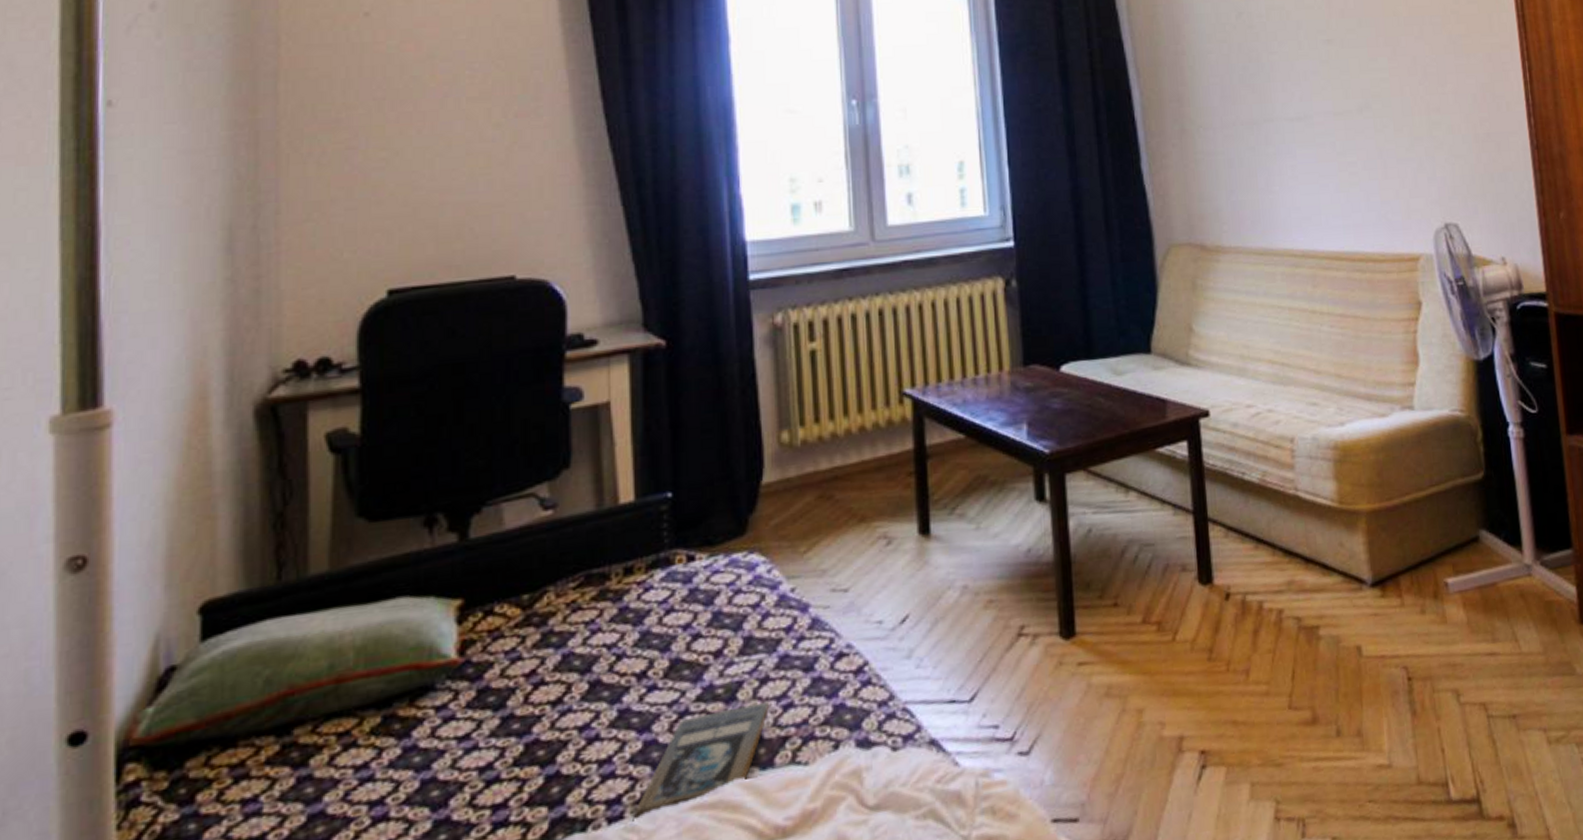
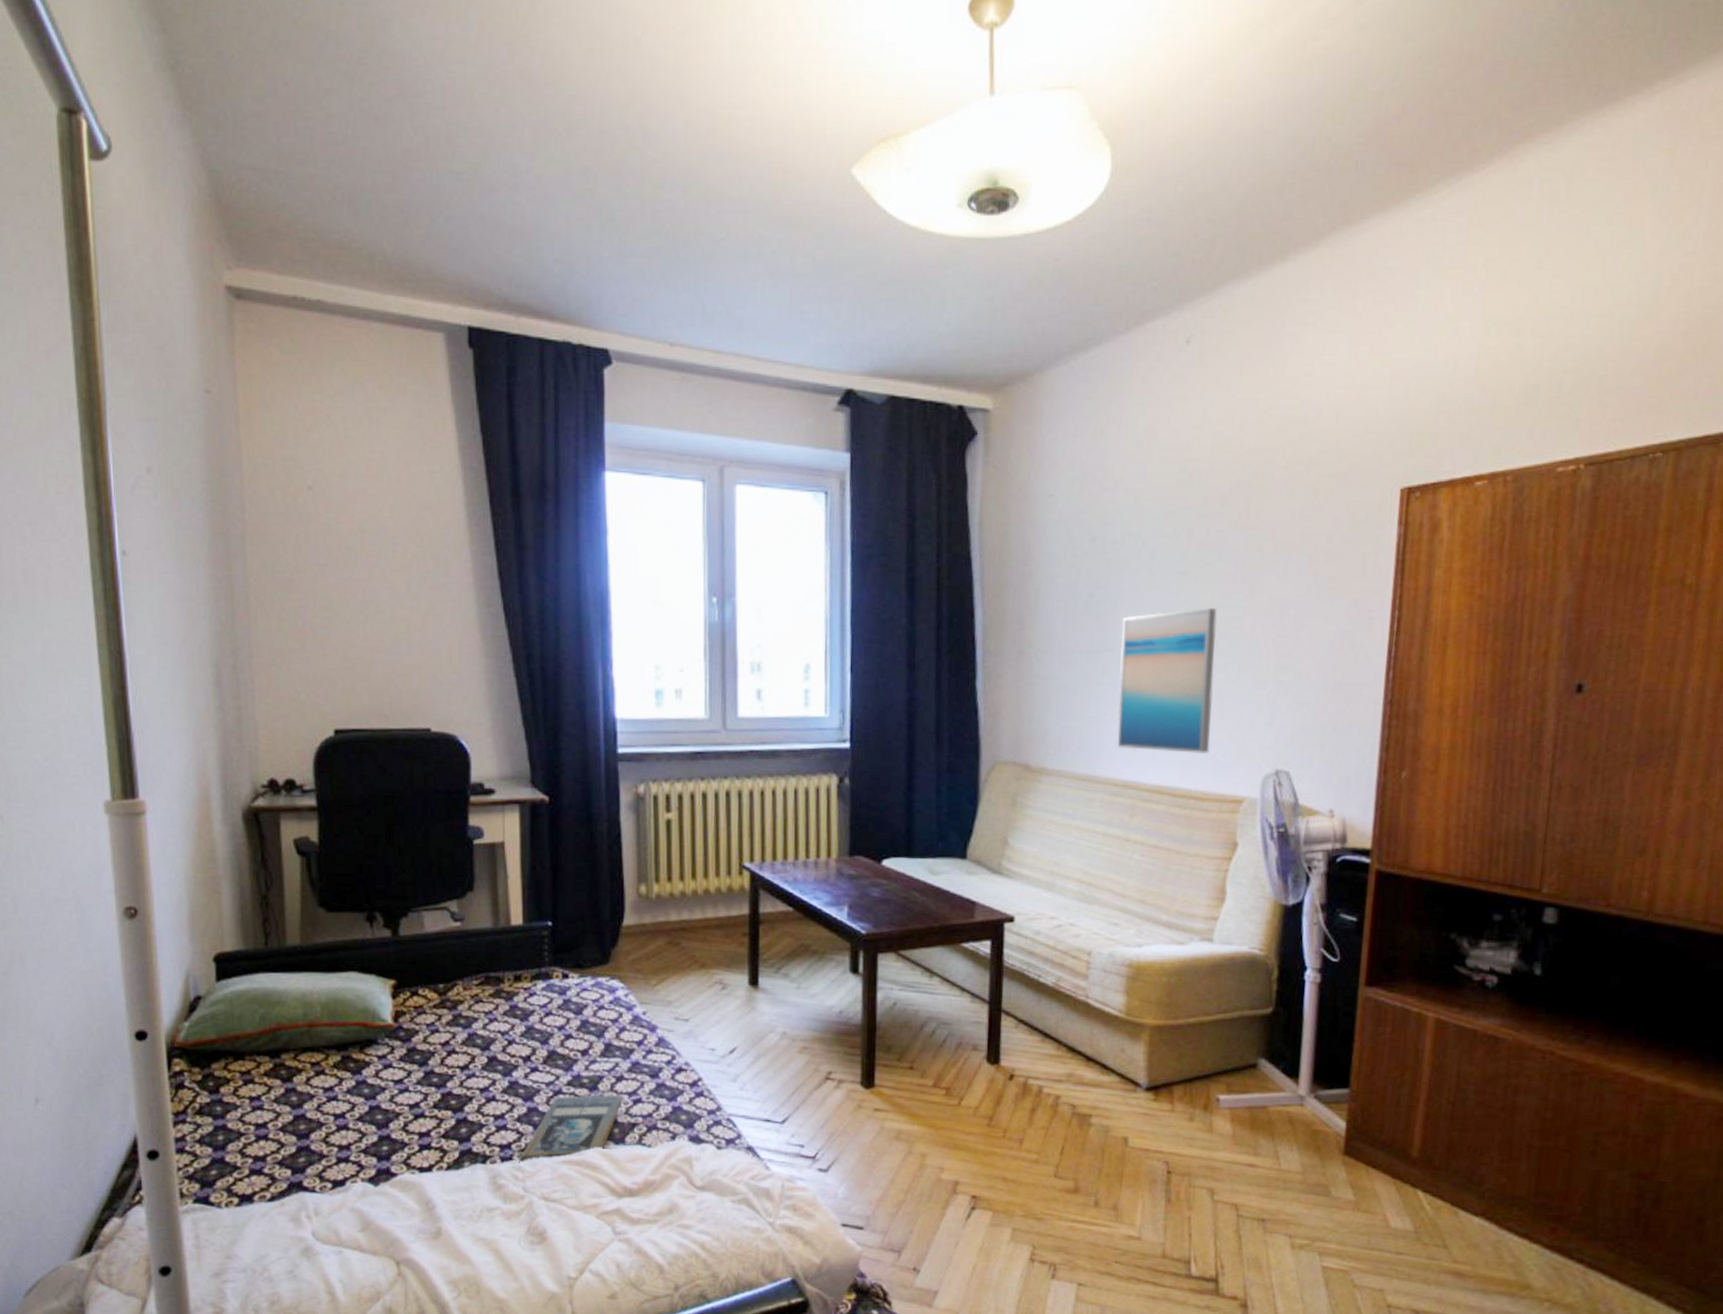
wall art: none [1279,72,1380,218] -> present [1117,608,1217,755]

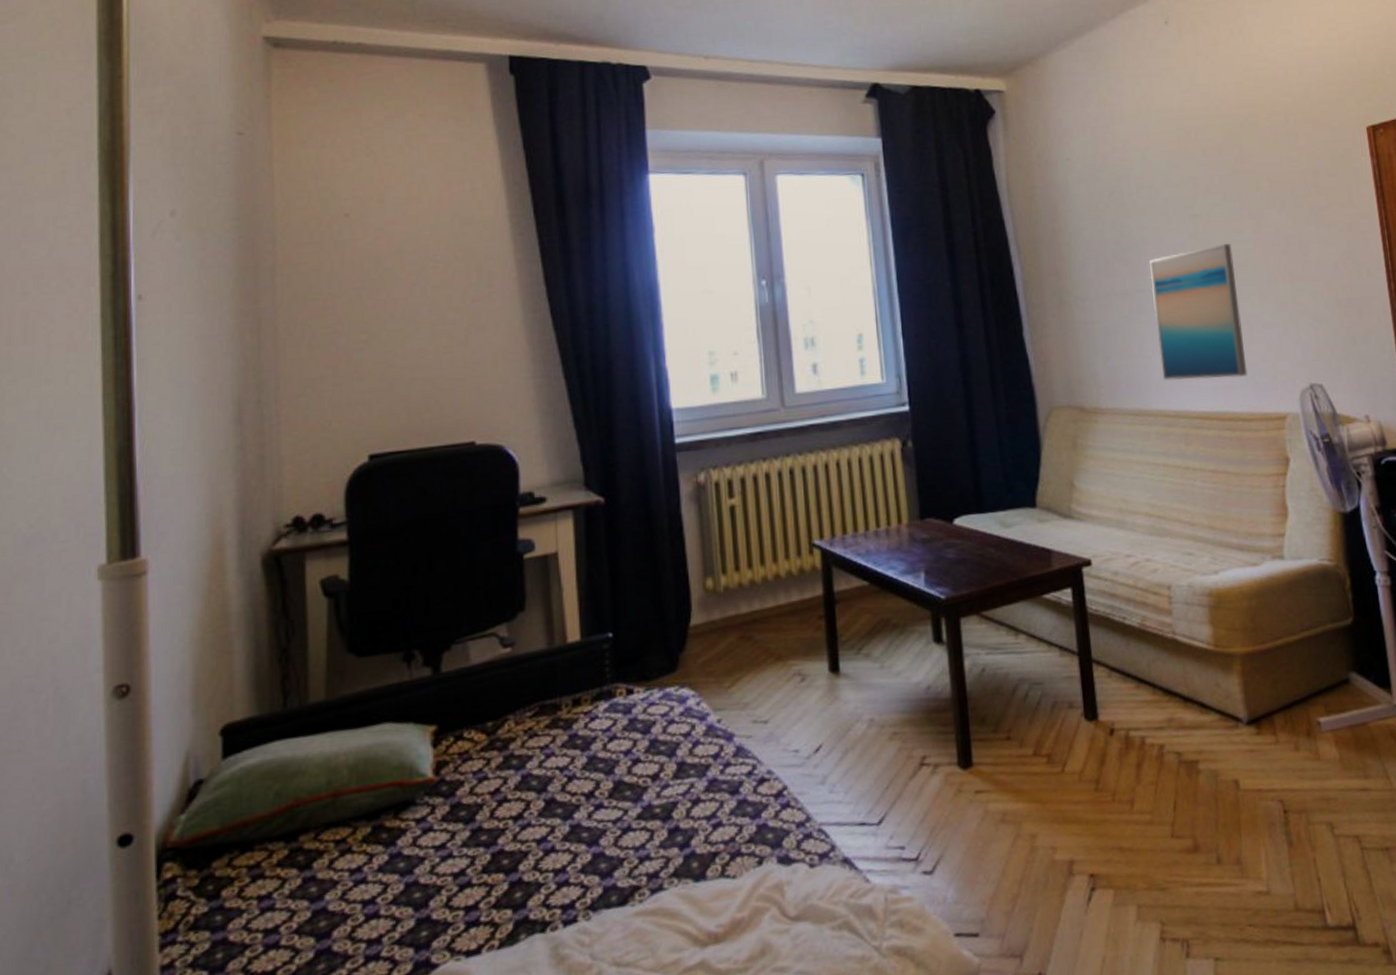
book: present [519,1094,622,1163] -> none [585,820,700,925]

